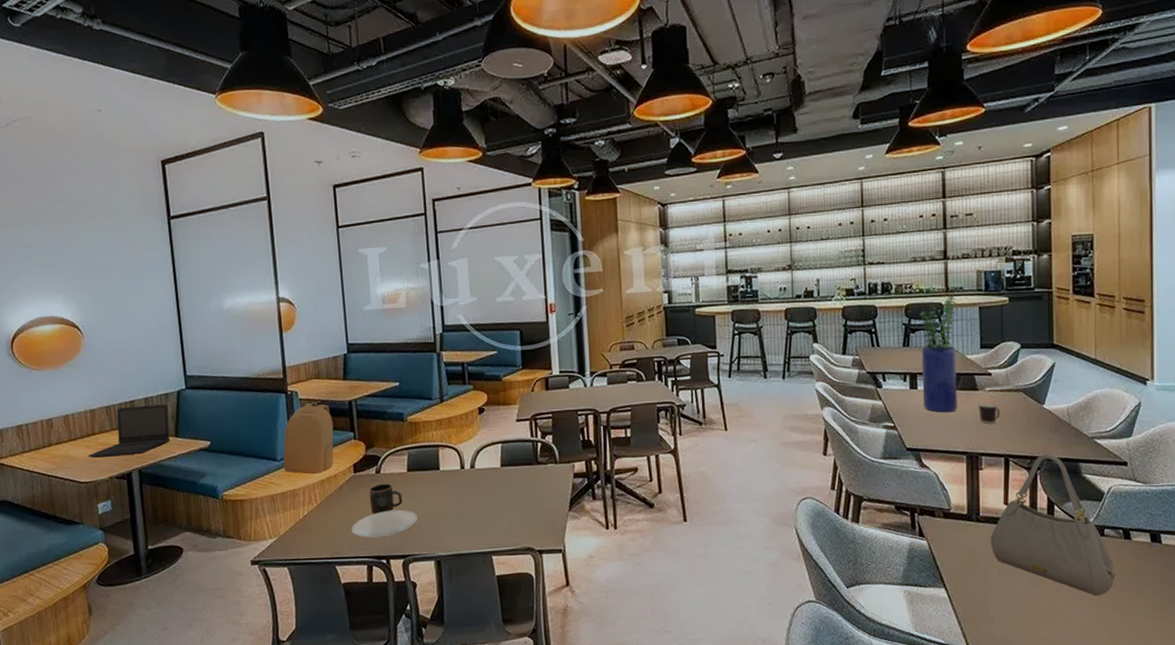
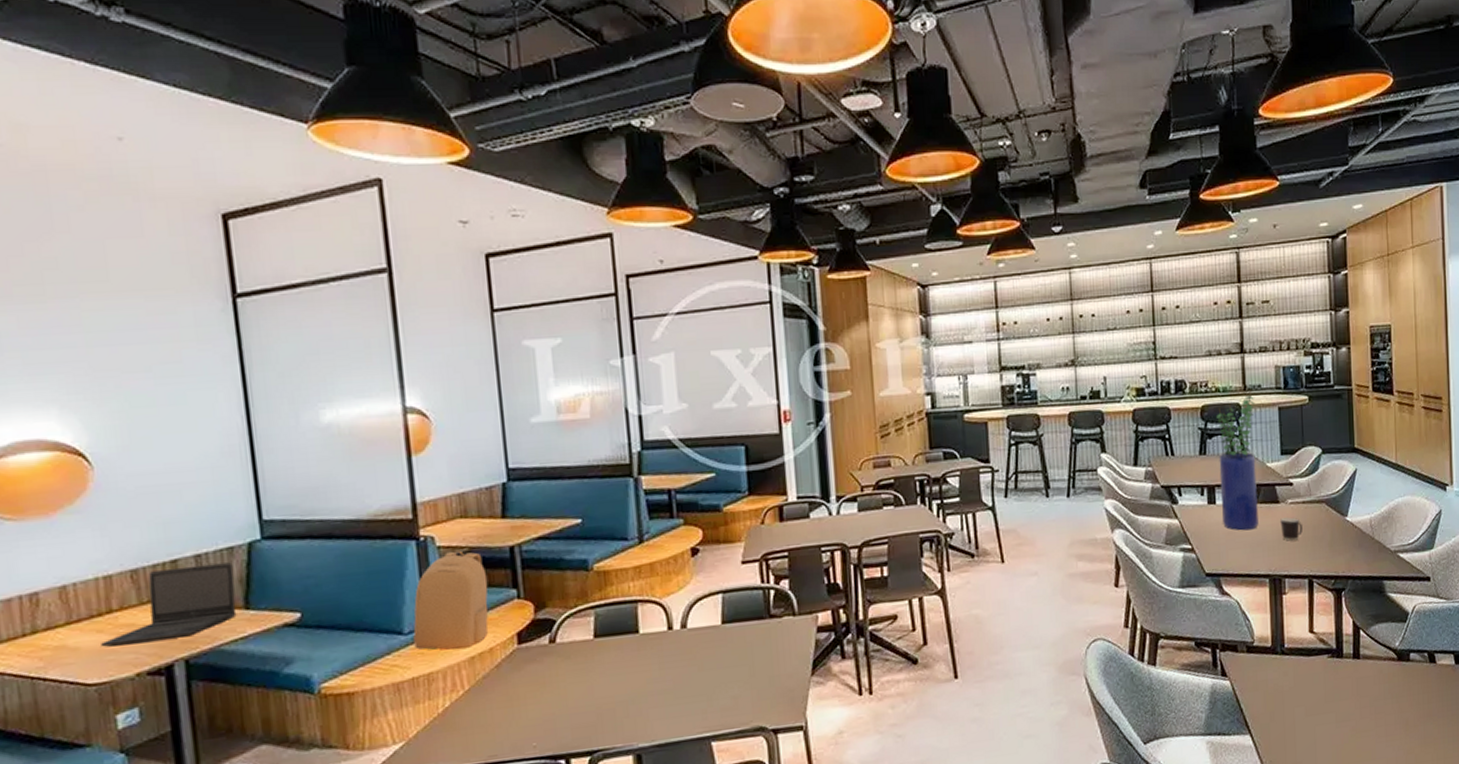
plate: present [352,509,418,539] -> none [515,689,610,733]
mug: present [369,483,403,514] -> none [539,655,588,699]
handbag: present [990,454,1116,596] -> none [1296,572,1423,729]

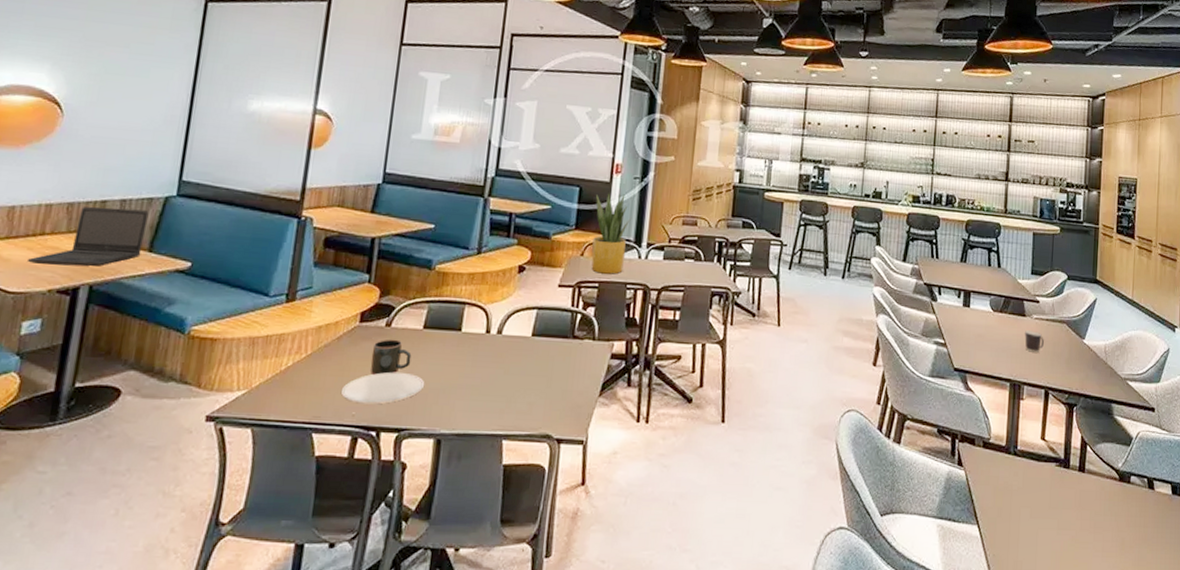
backpack: present [413,550,489,650] -> none [275,233,348,319]
plate: none [515,689,610,733] -> present [342,371,425,405]
mug: none [539,655,588,699] -> present [370,339,412,375]
planter: none [765,445,813,541] -> present [591,193,631,275]
vase: present [1217,389,1258,531] -> none [974,212,1013,336]

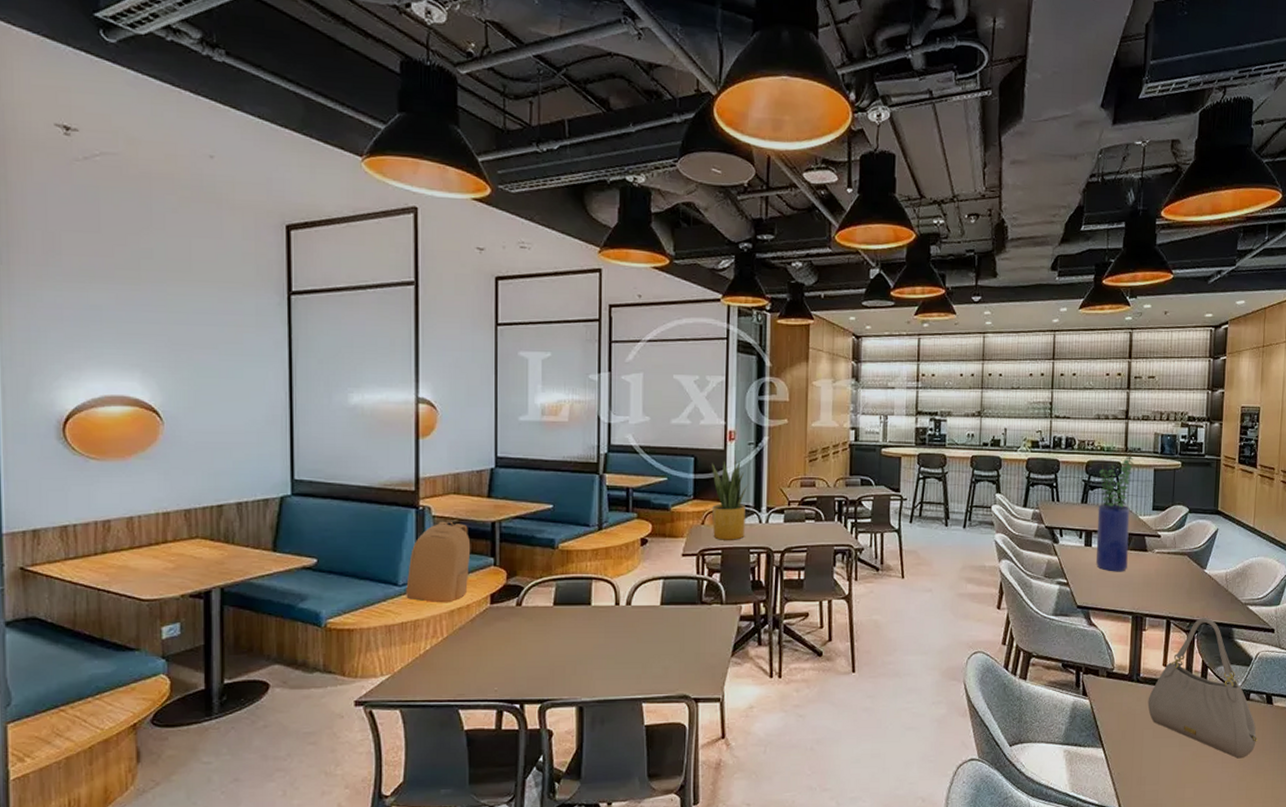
laptop: present [28,206,149,266] -> none [156,511,267,571]
backpack: none [275,233,348,319] -> present [406,521,471,603]
plate: present [342,371,425,405] -> none [482,647,562,680]
mug: present [370,339,412,375] -> none [506,617,545,652]
vase: none [974,212,1013,336] -> present [1096,451,1134,572]
mug: present [1024,330,1044,353] -> none [1146,565,1166,585]
handbag: none [1025,390,1139,548] -> present [1147,618,1257,759]

